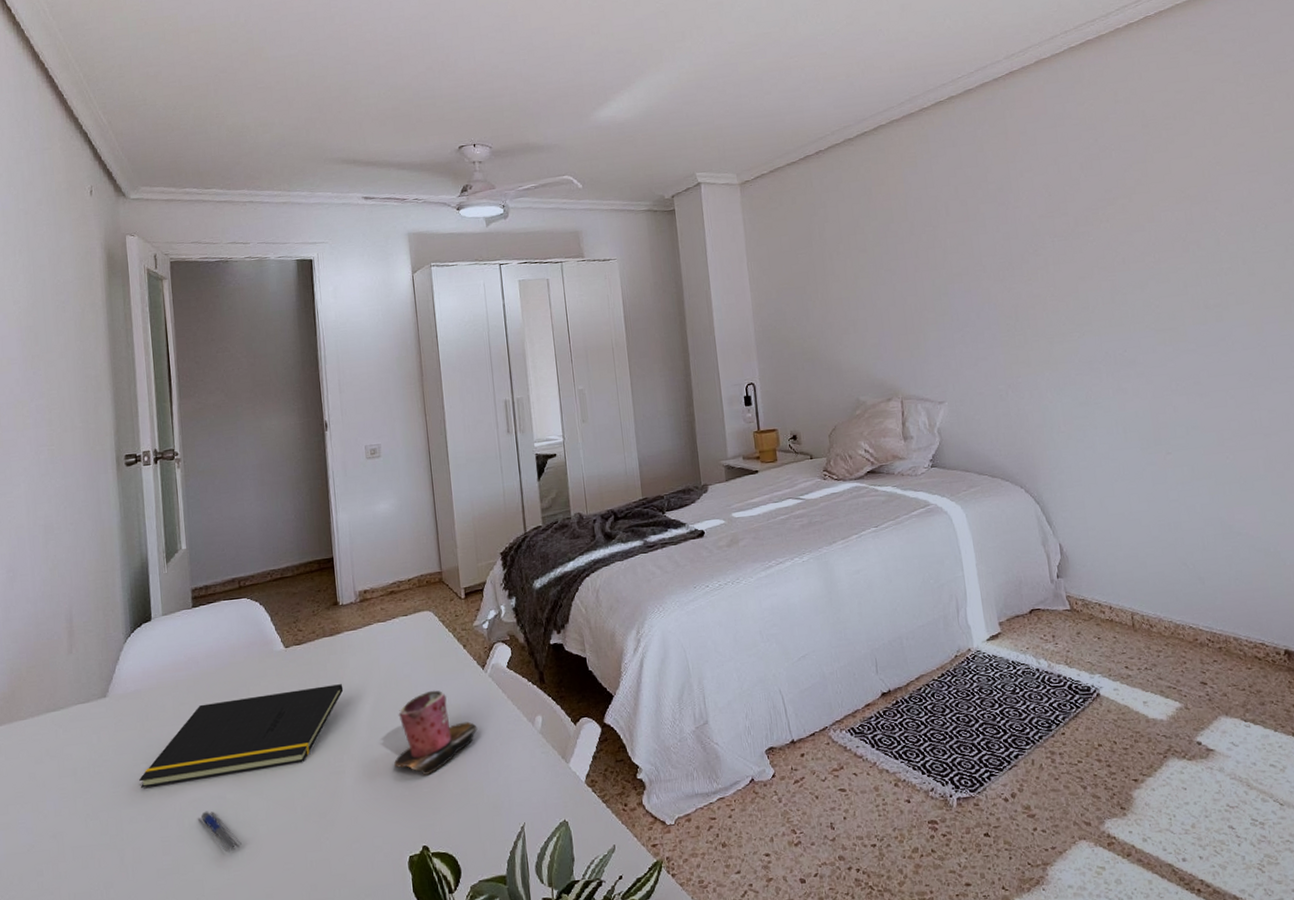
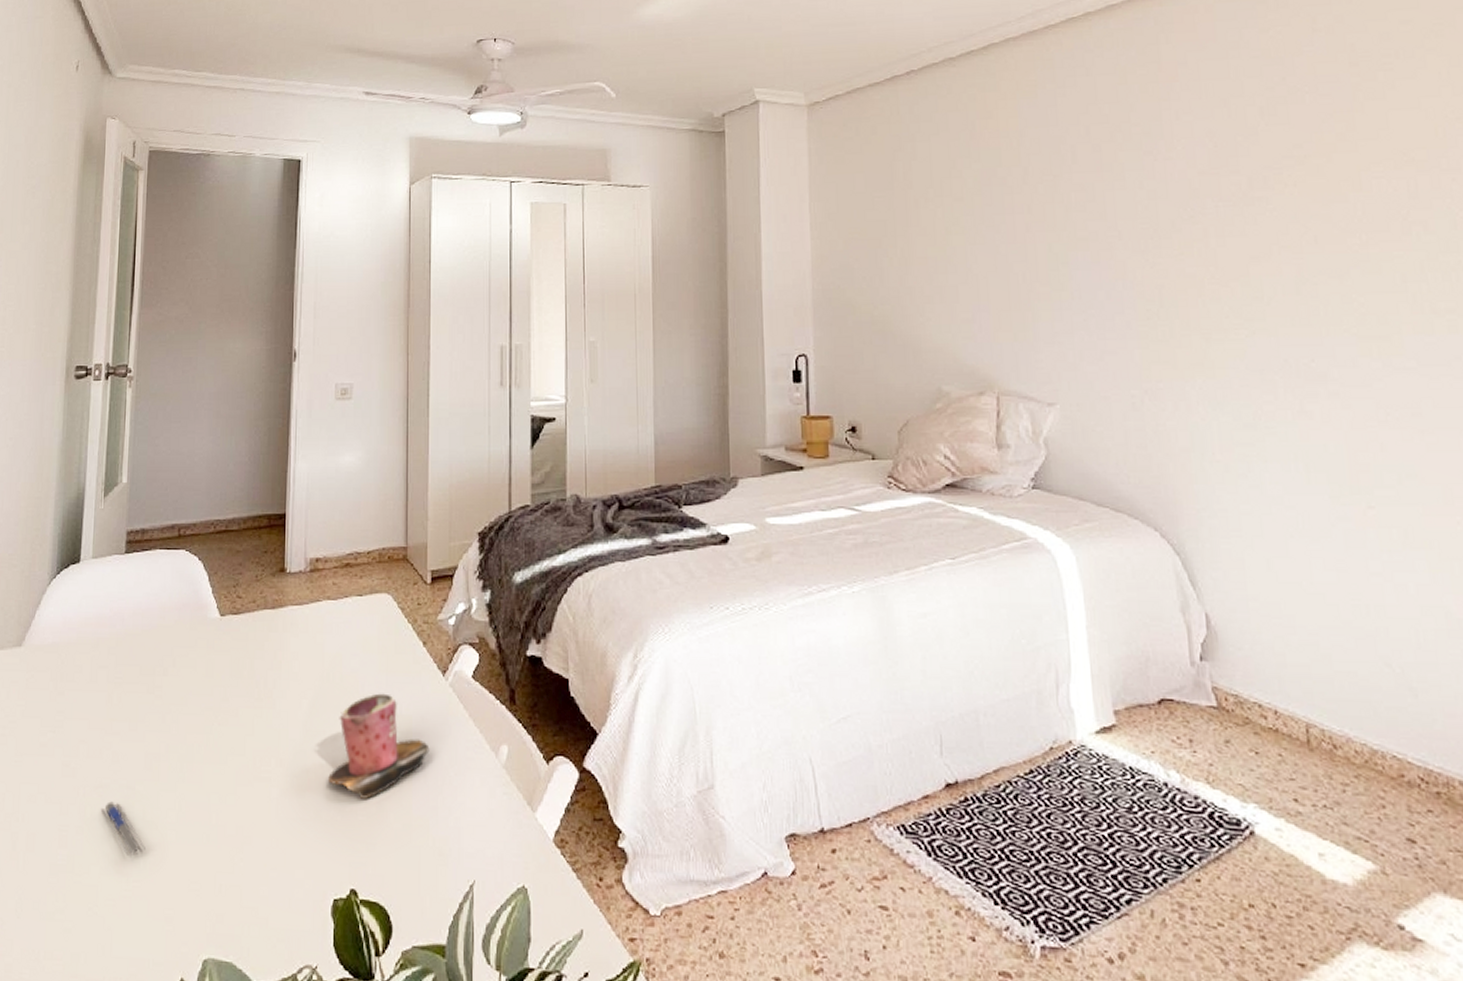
notepad: present [139,684,344,788] -> none [44,669,280,762]

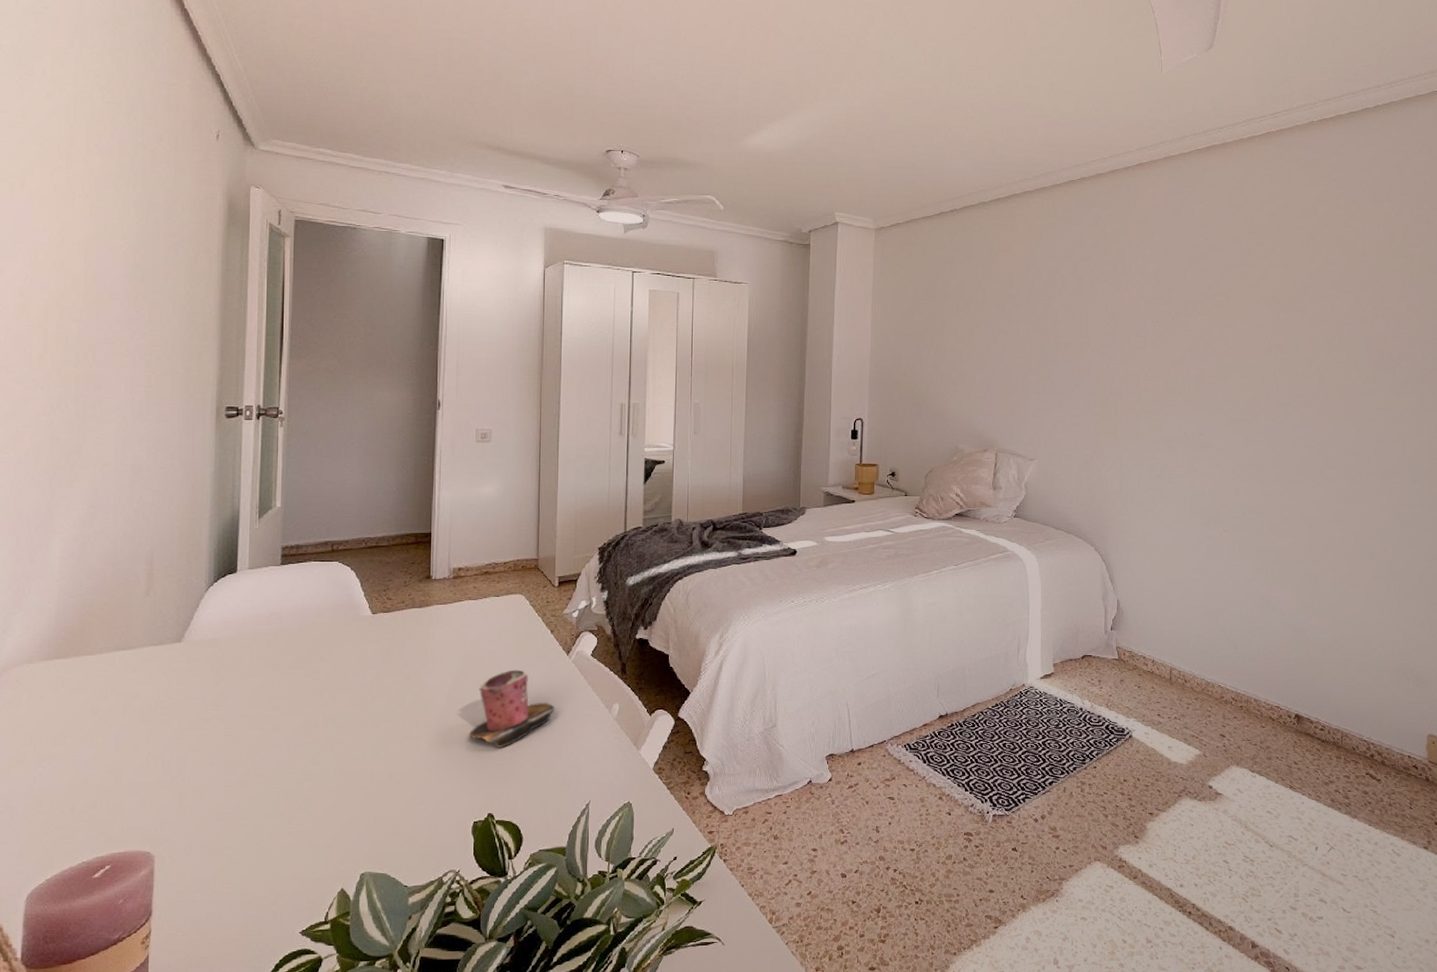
pen: present [102,801,145,857] -> none [265,761,307,802]

